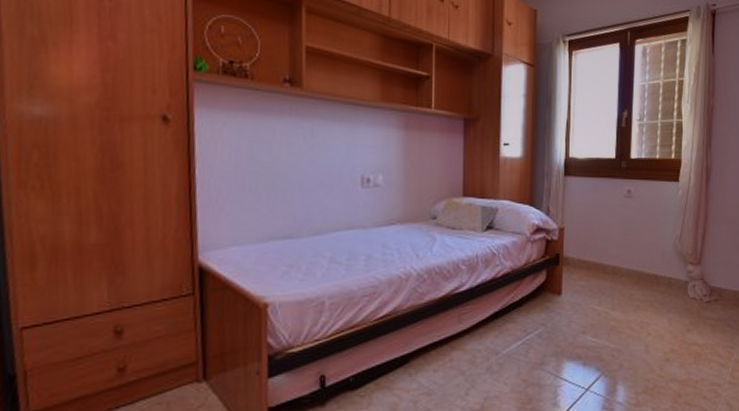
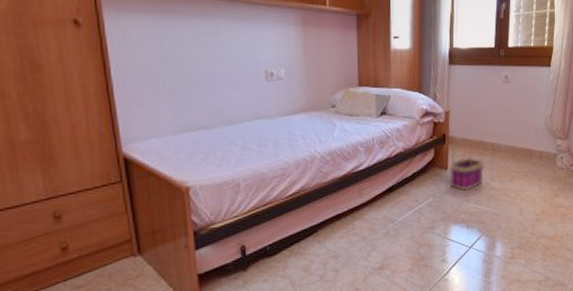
basket: none [563,256,604,321] -> present [449,136,485,191]

